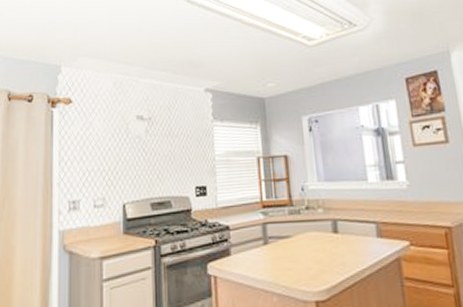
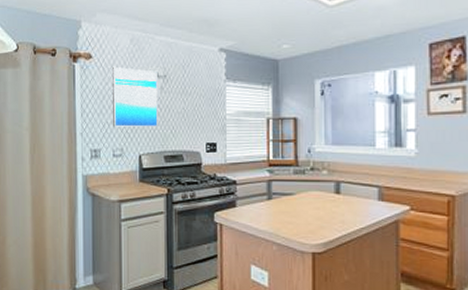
wall art: none [93,111,143,175] -> present [111,67,158,128]

